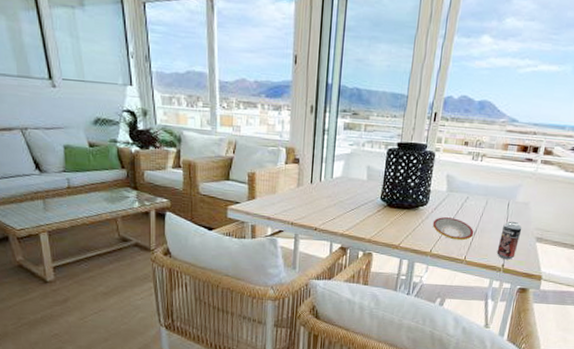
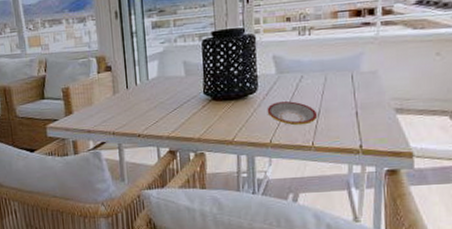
beverage can: present [496,221,522,260] -> none [349,94,375,139]

